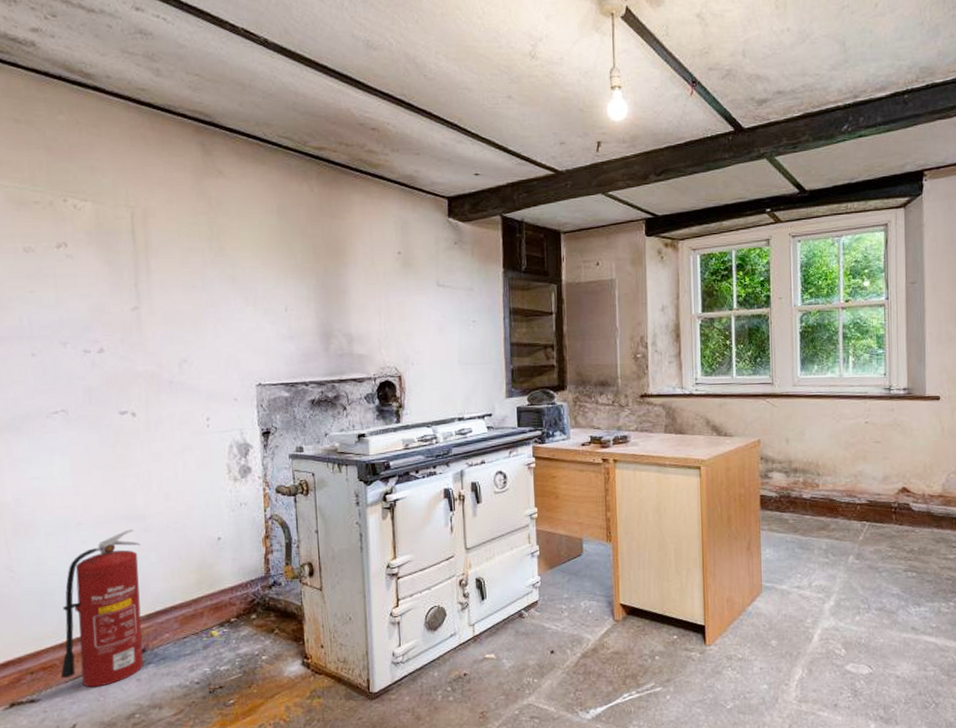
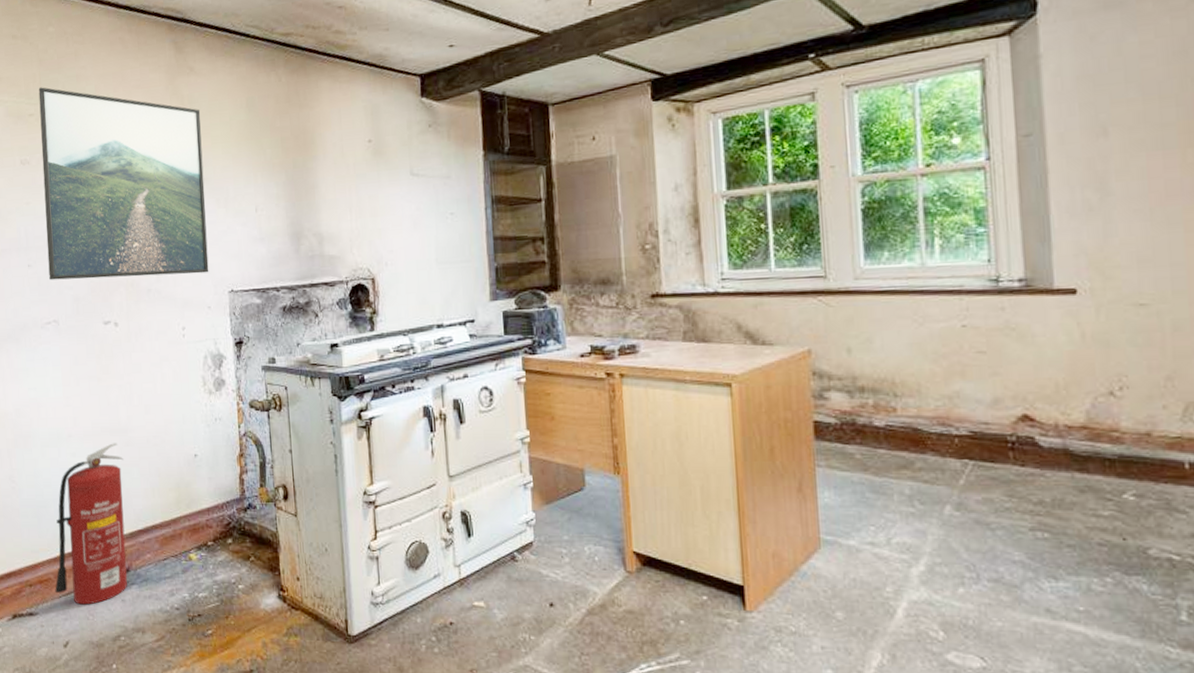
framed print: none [45,175,236,370] -> present [38,87,209,280]

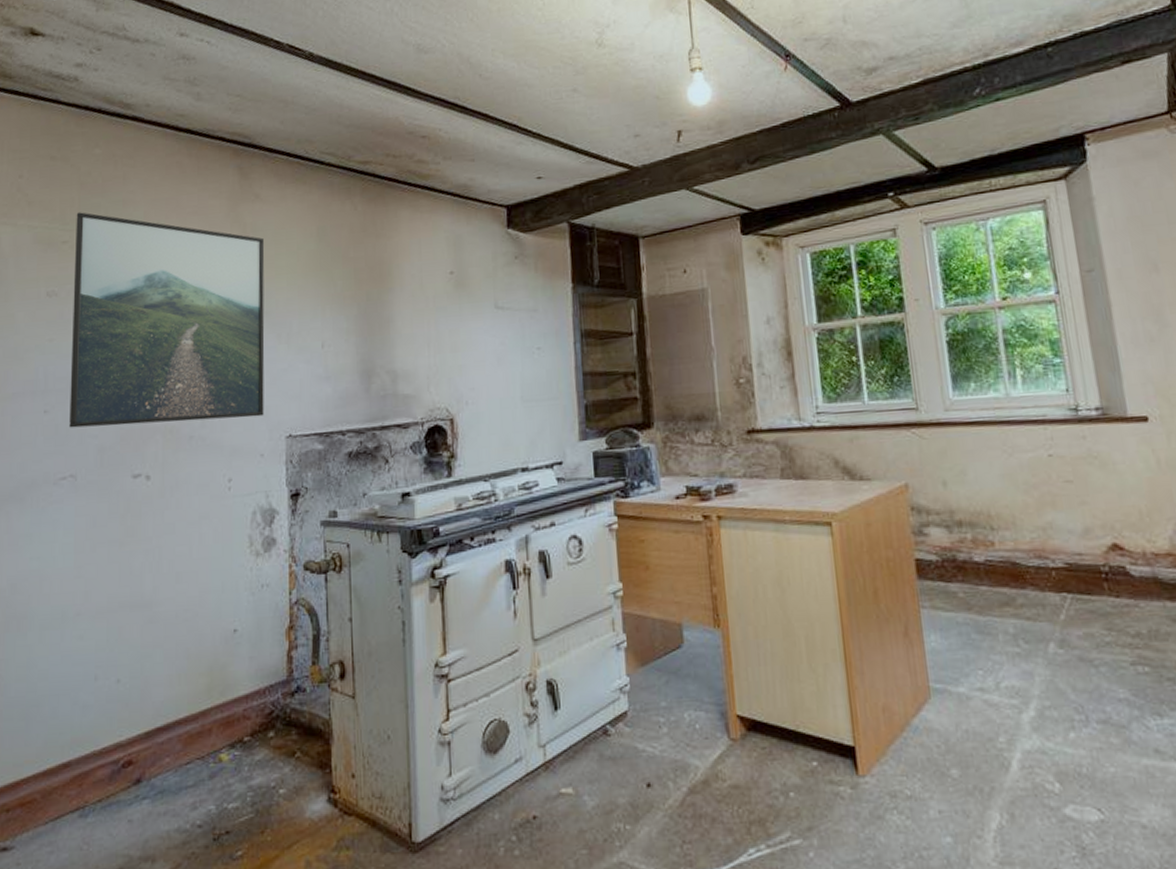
fire extinguisher: present [55,443,127,605] -> none [40,620,145,831]

